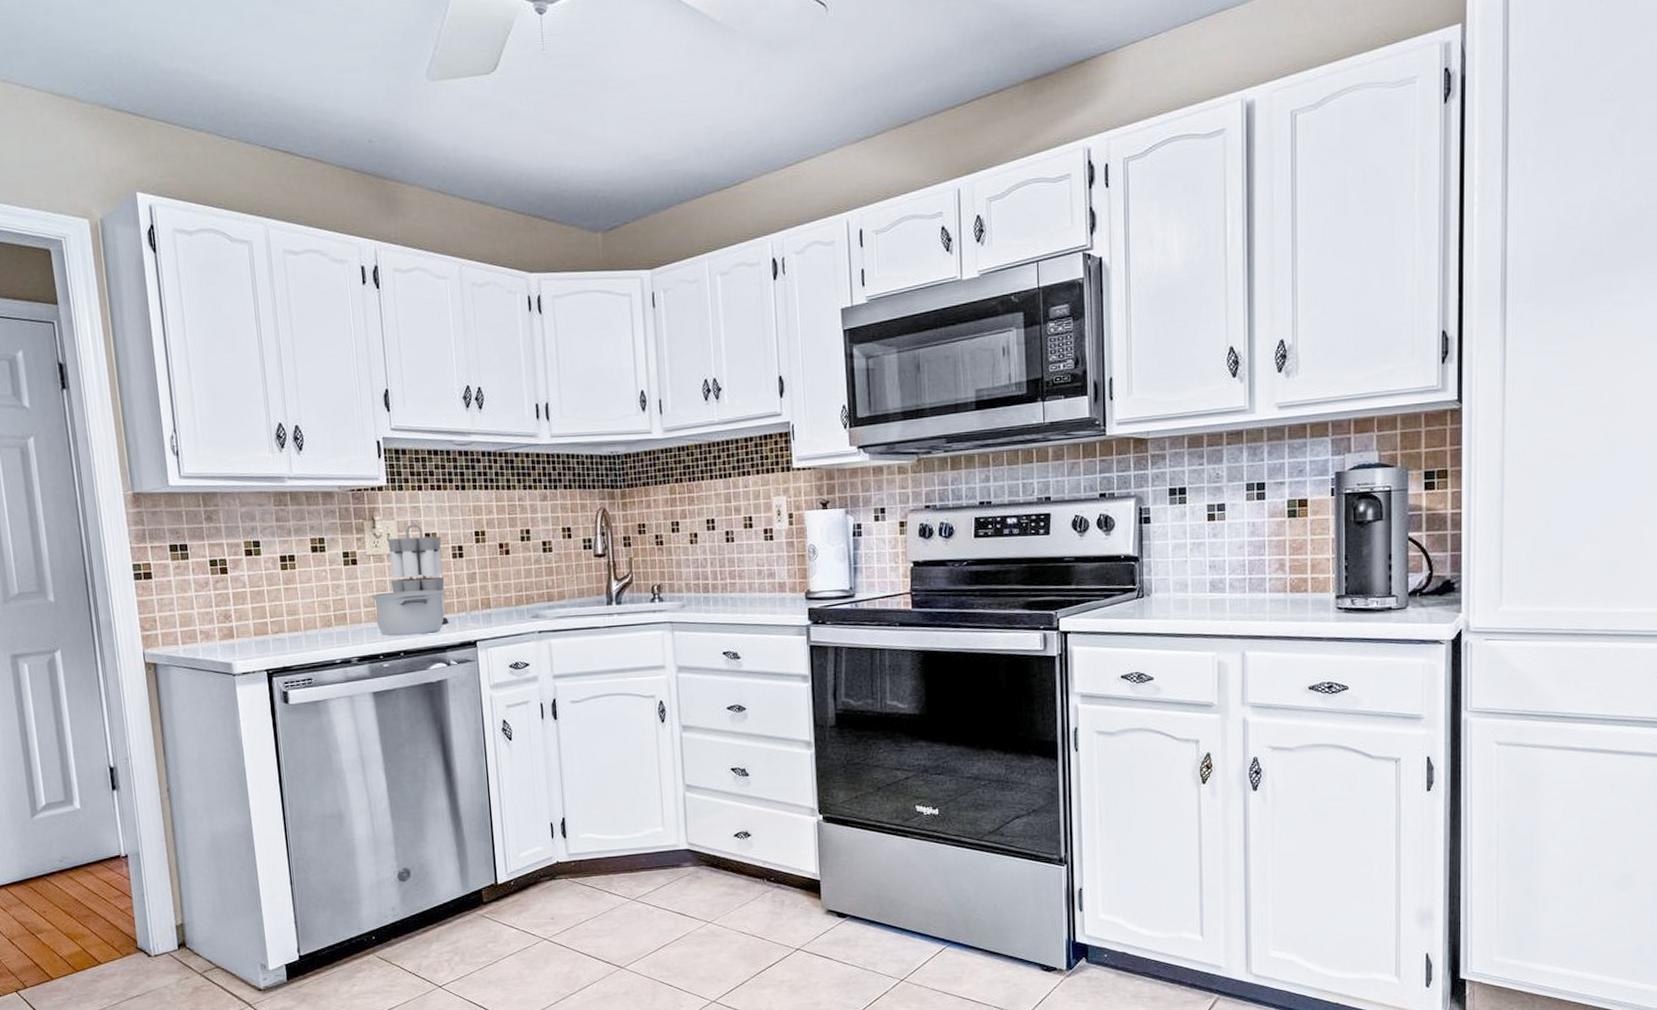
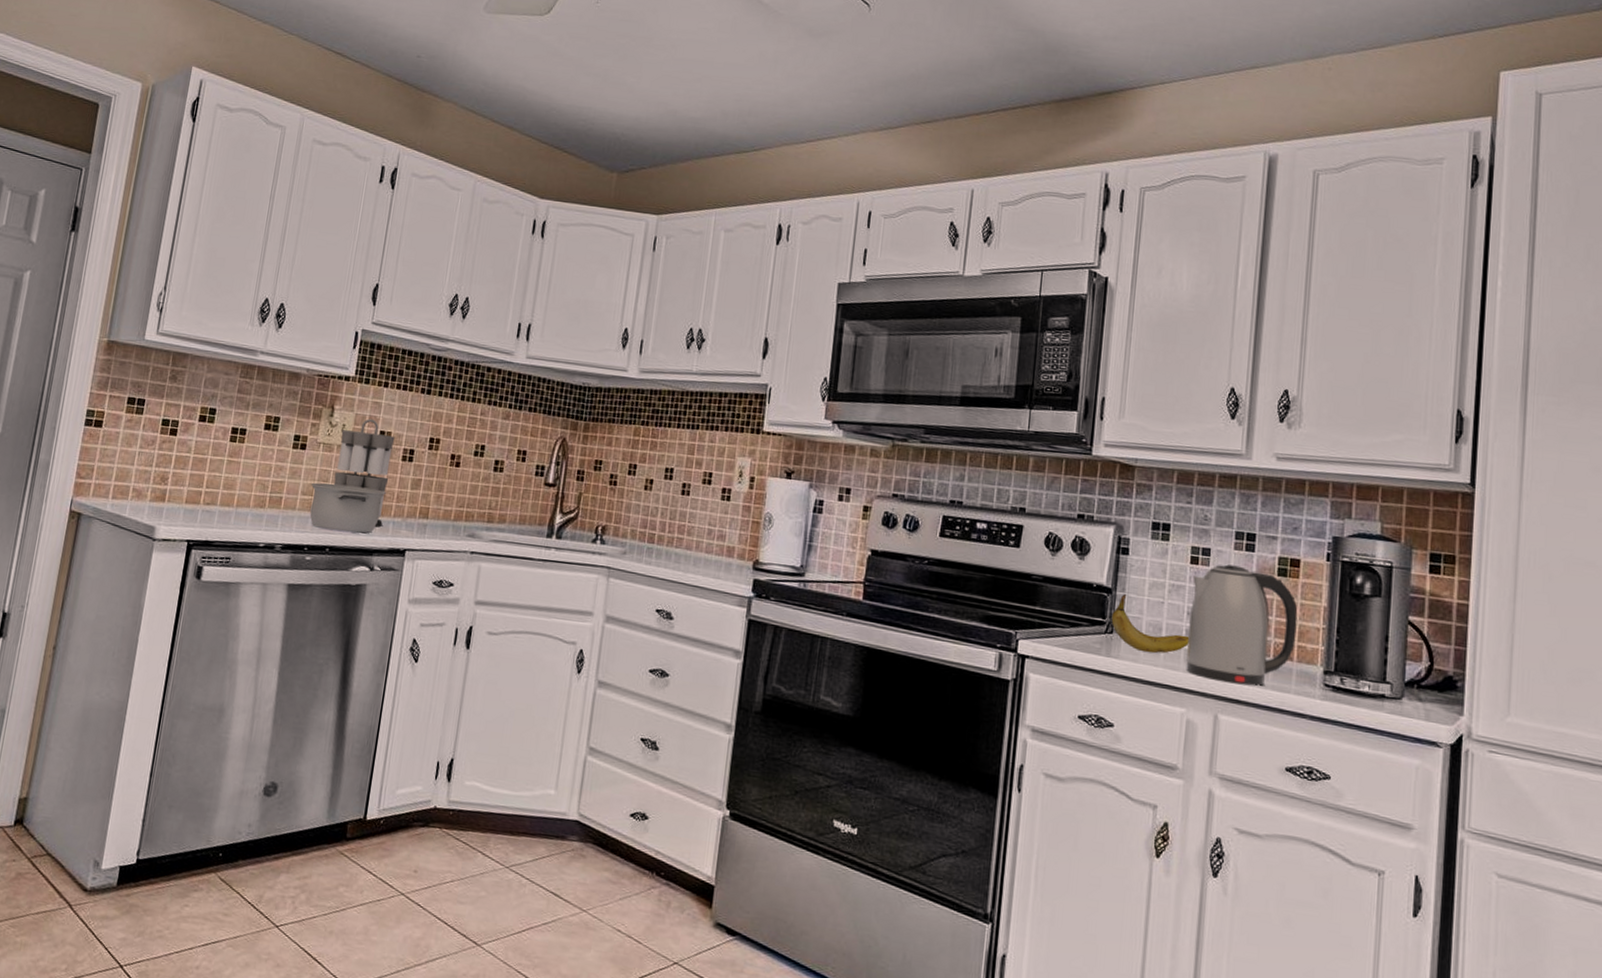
fruit: none [1141,560,1214,609] -> present [1111,594,1190,654]
kettle: none [1211,515,1309,623] -> present [1186,564,1298,687]

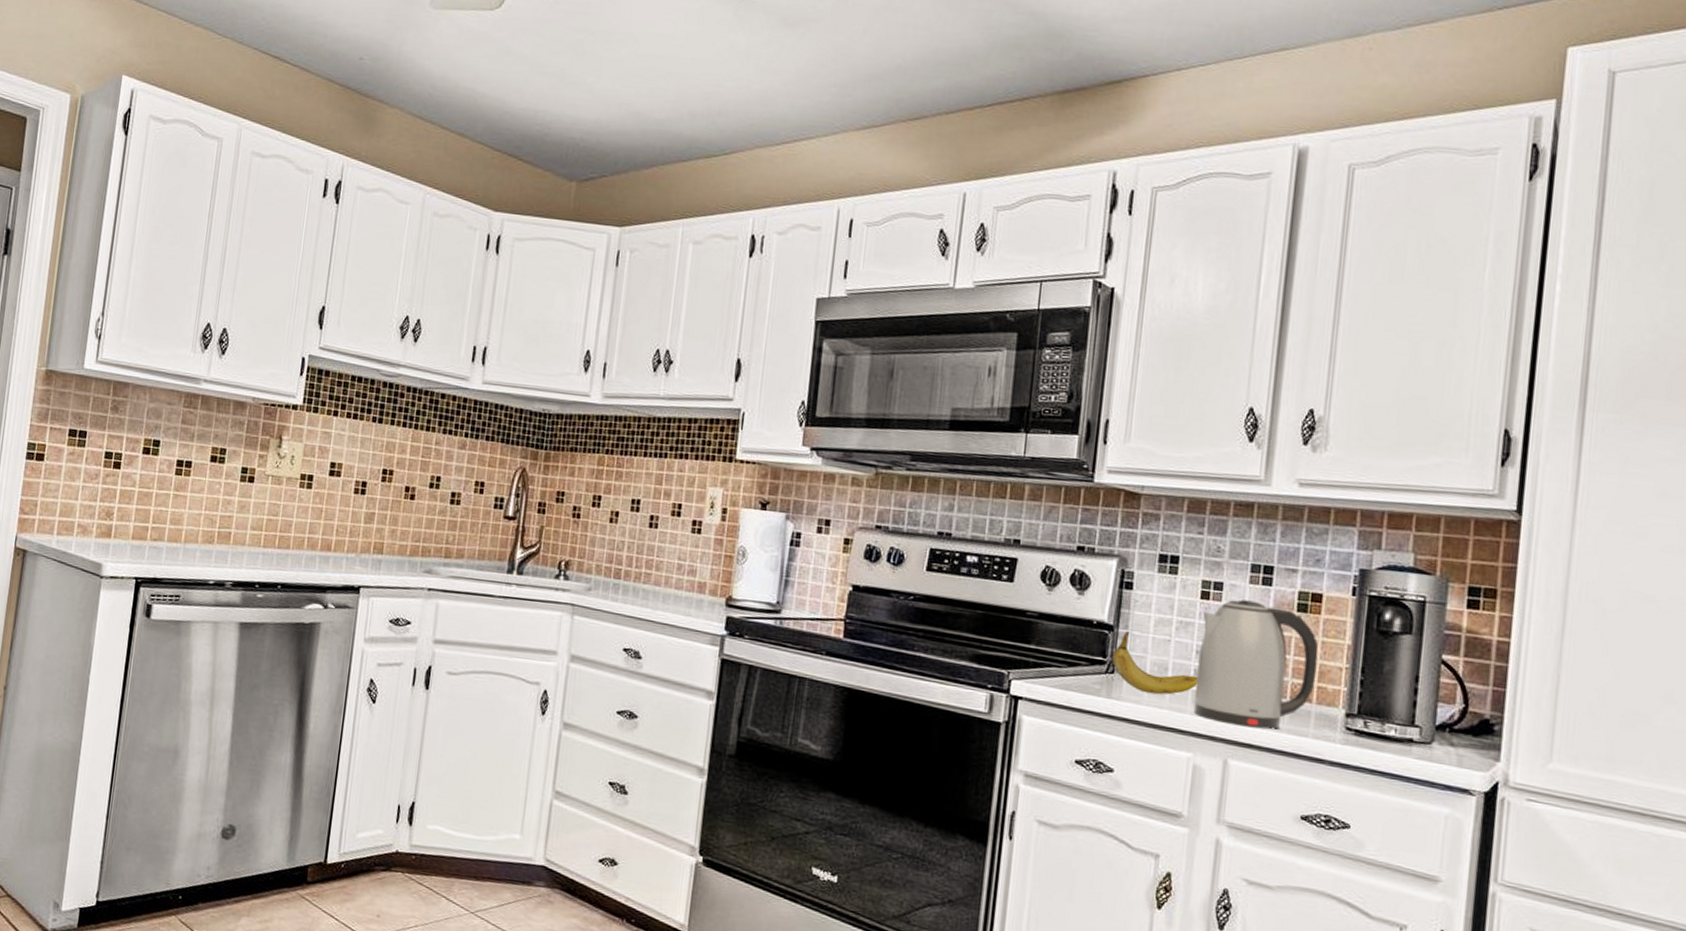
cooking pot: present [309,482,387,534] -> none [260,517,339,570]
spice rack: present [333,419,395,527] -> none [283,449,347,563]

